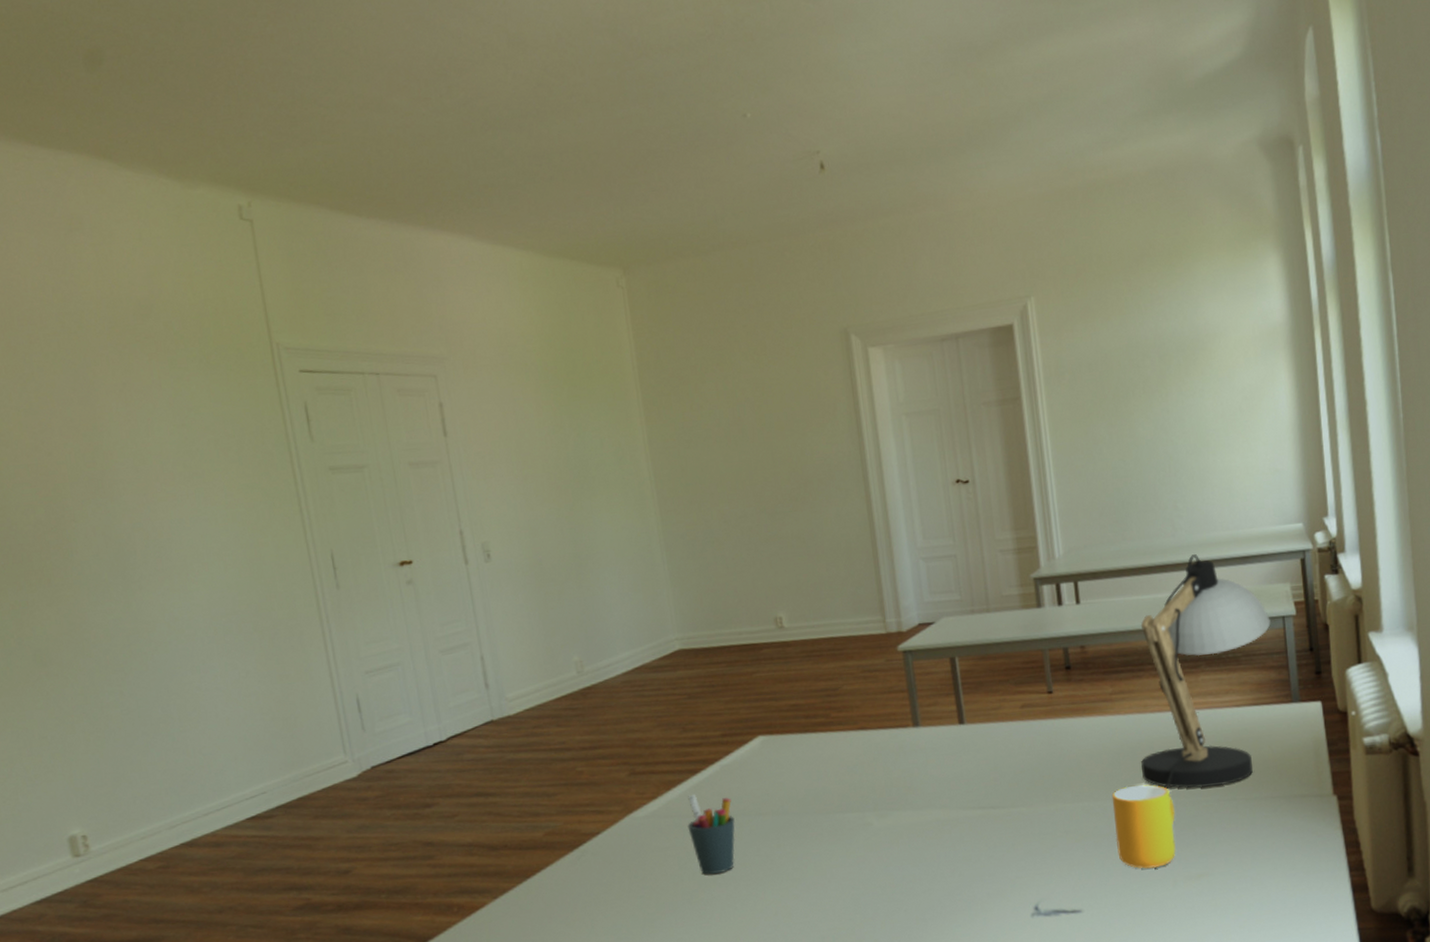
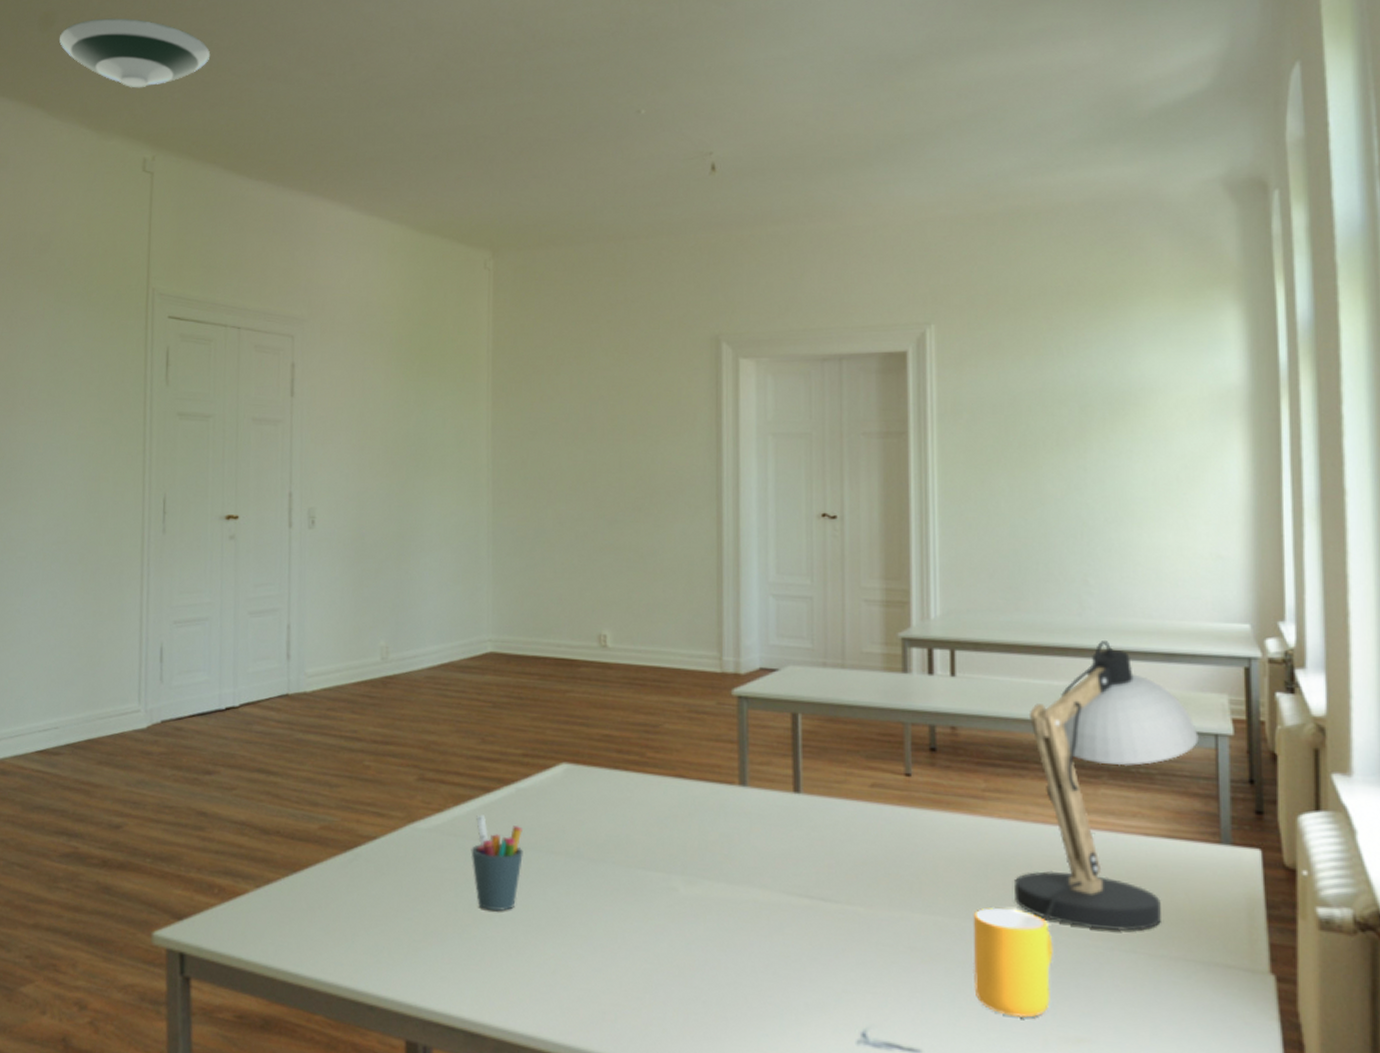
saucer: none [112,51,291,129] -> present [59,18,211,88]

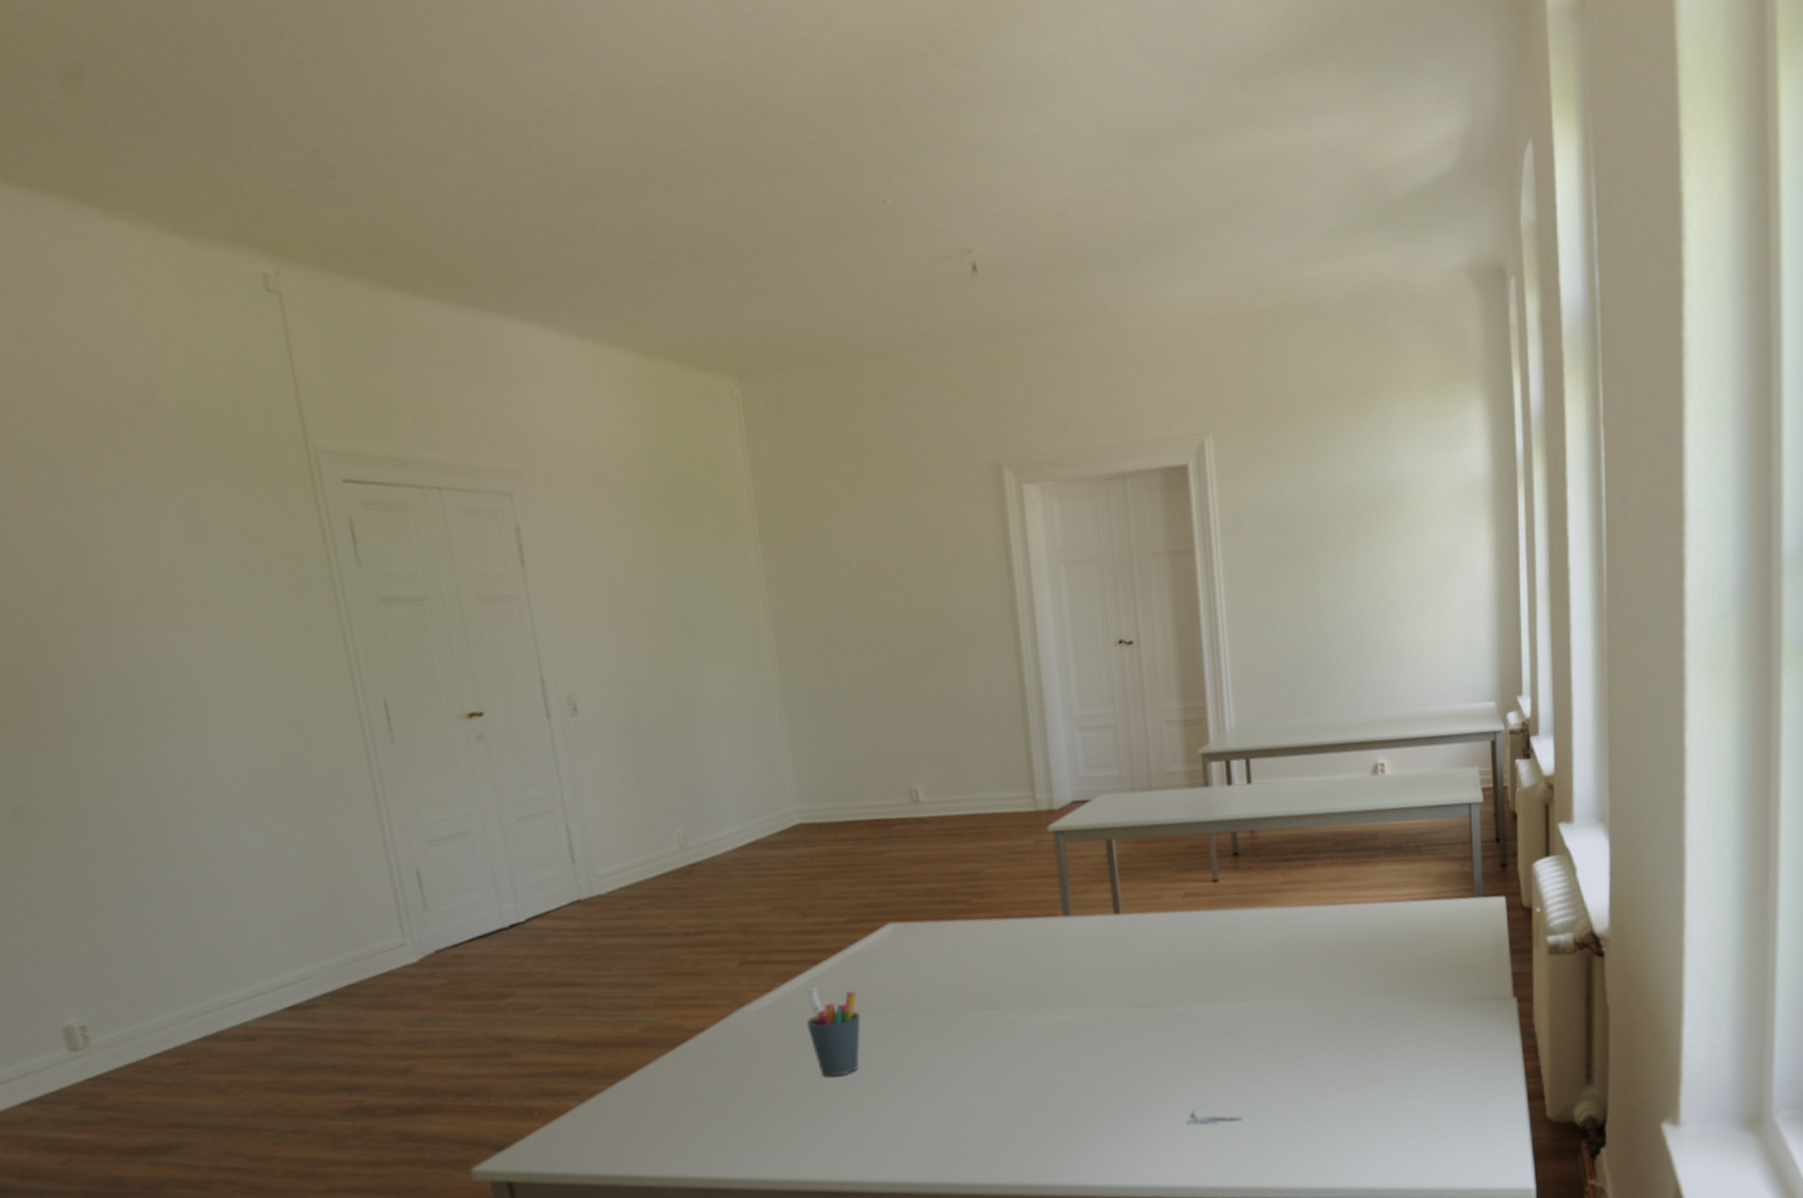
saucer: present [59,18,211,88] -> none [97,74,329,176]
mug: present [973,907,1053,1018] -> none [1278,983,1345,1074]
desk lamp: present [1015,641,1199,932] -> none [1311,732,1456,988]

